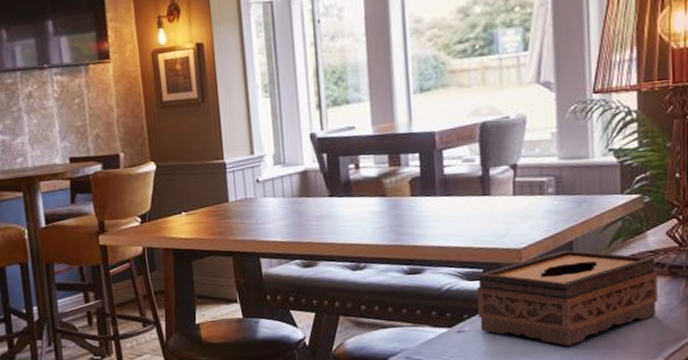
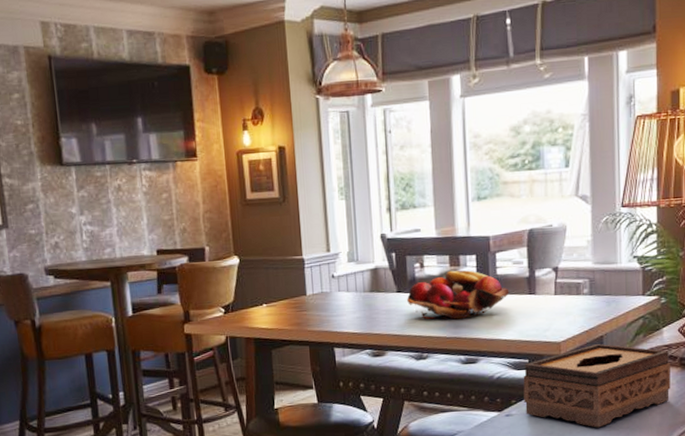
fruit basket: none [341,170,459,226] -> present [407,270,509,320]

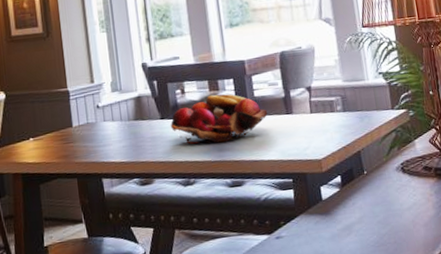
tissue box: present [523,343,671,428] -> none [289,158,430,245]

